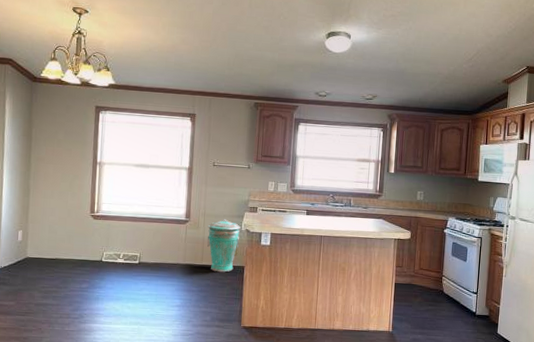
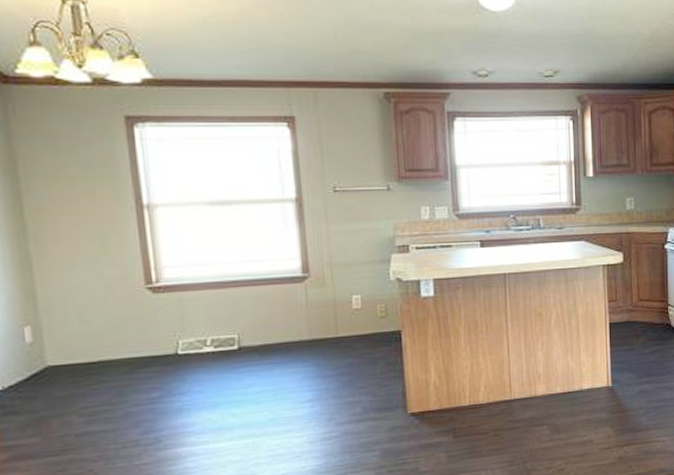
trash can: present [207,219,241,273] -> none [338,267,389,344]

